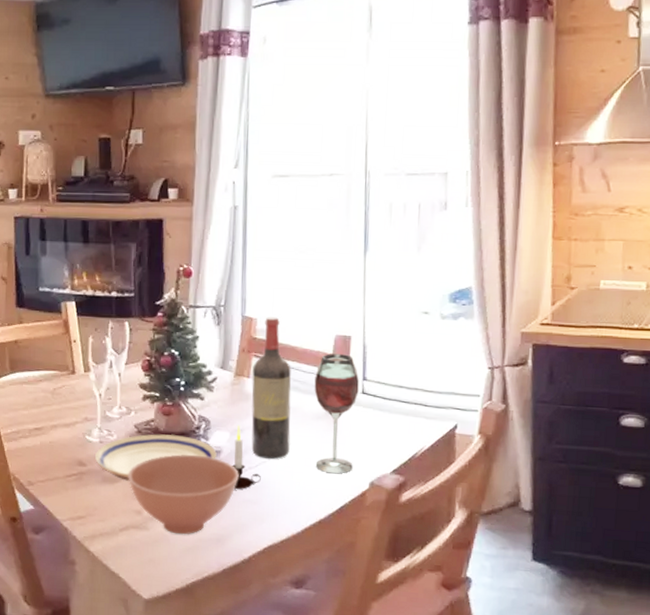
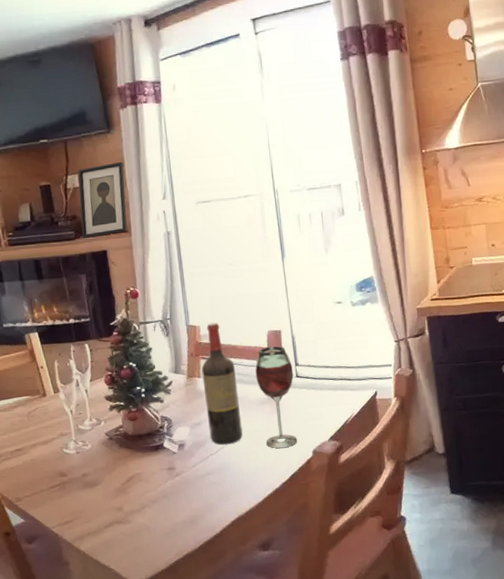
plate: present [95,434,217,481] -> none [74,436,181,483]
bowl: present [128,454,239,535] -> none [105,450,203,522]
picture frame: none [138,119,195,204] -> present [78,161,128,239]
candle: present [232,425,261,489] -> none [194,419,222,475]

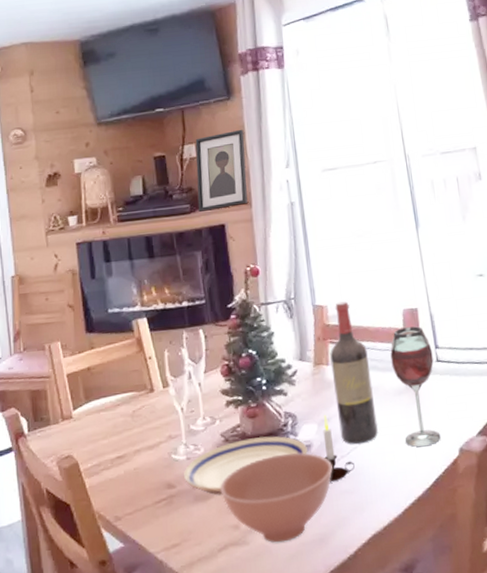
plate: none [74,436,181,483] -> present [184,436,308,495]
bowl: none [105,450,203,522] -> present [220,452,333,543]
candle: none [194,419,222,475] -> present [323,414,355,481]

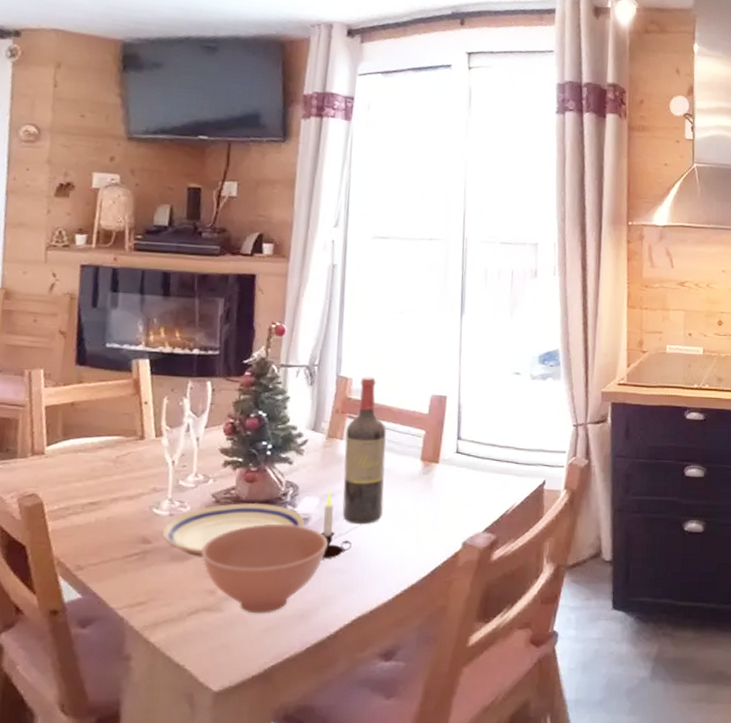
picture frame: present [195,129,248,213] -> none [228,176,295,258]
wineglass: present [390,326,441,447] -> none [409,413,454,535]

